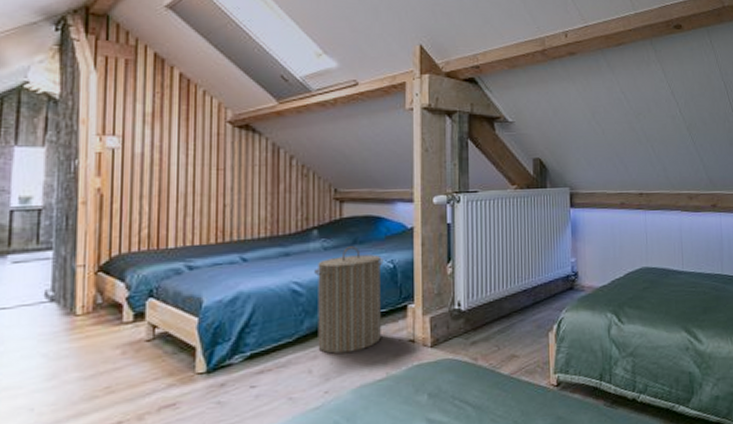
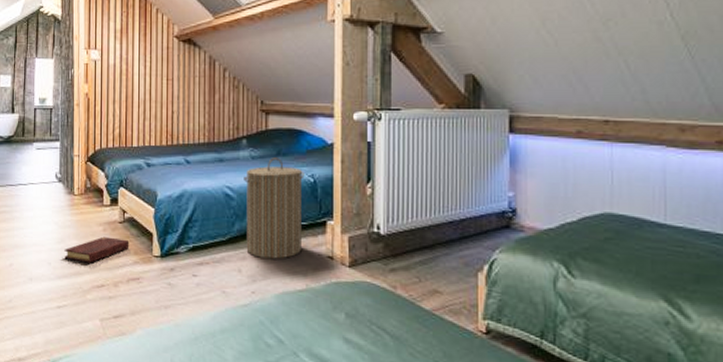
book: none [57,359,162,399] -> present [64,236,130,263]

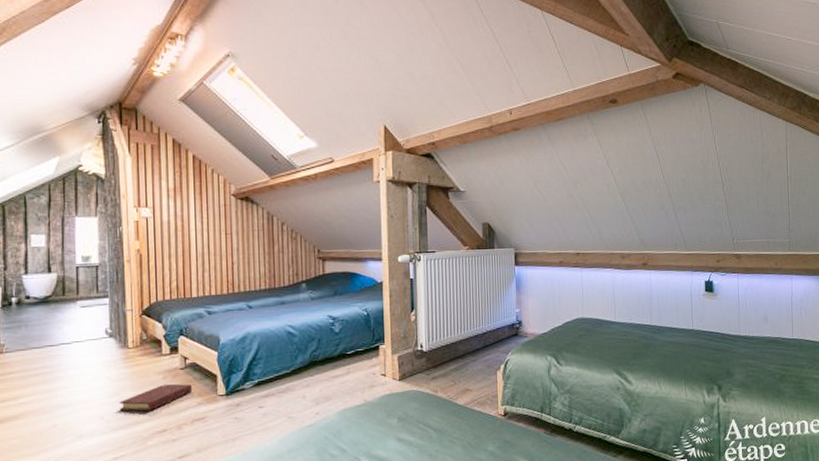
laundry hamper: present [244,158,305,259] -> none [304,297,359,383]

